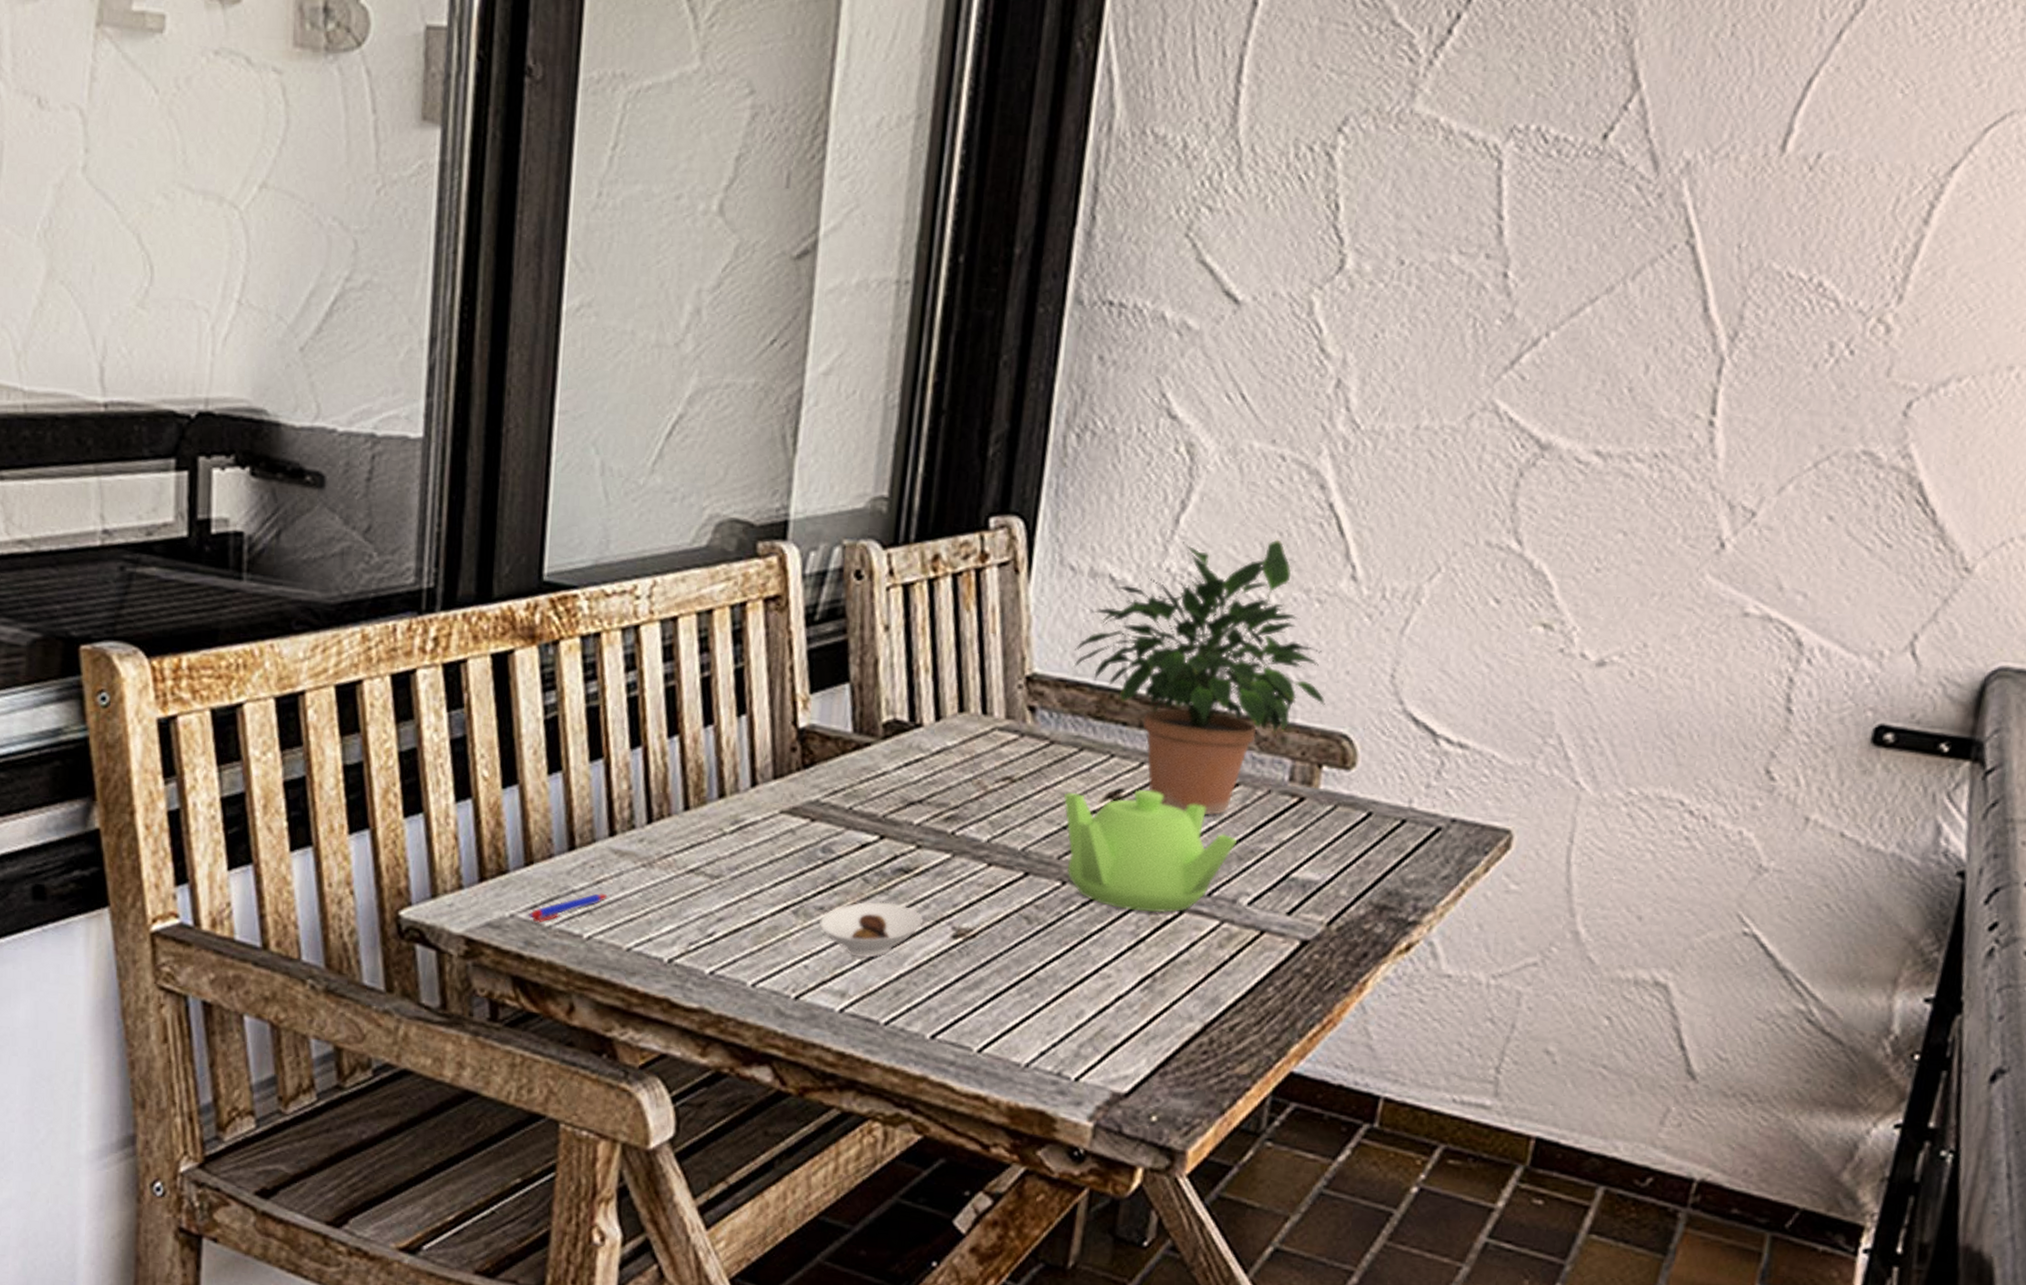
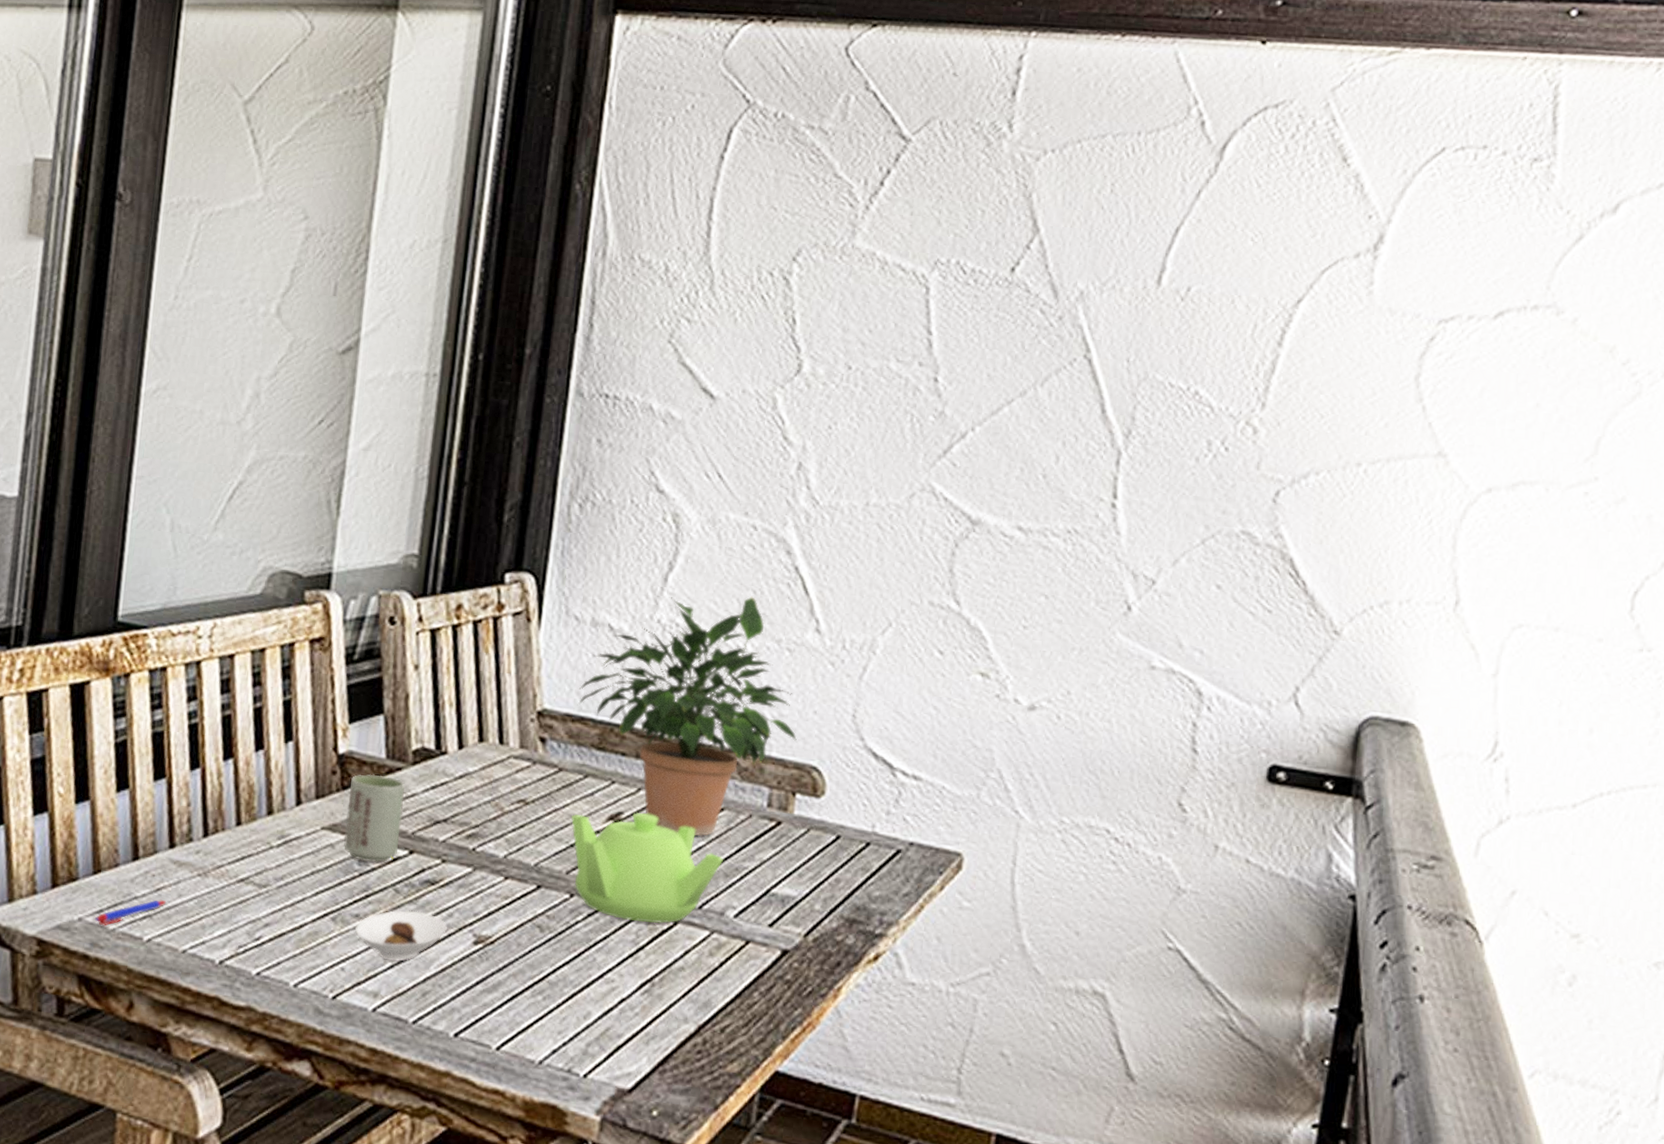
cup: none [806,750,874,850] -> present [344,774,405,863]

